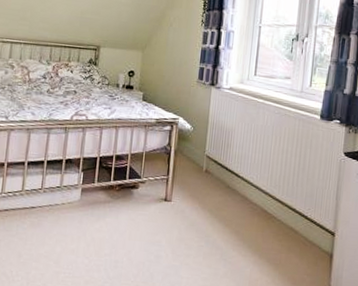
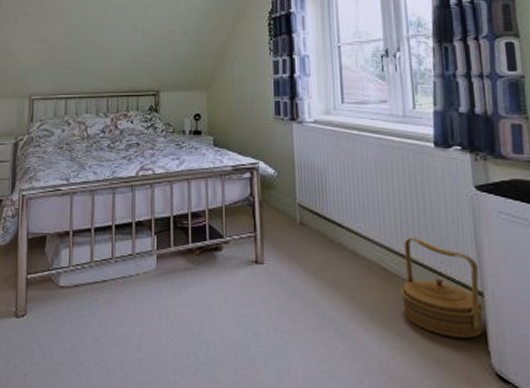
basket: none [274,188,335,266] -> present [400,237,484,338]

